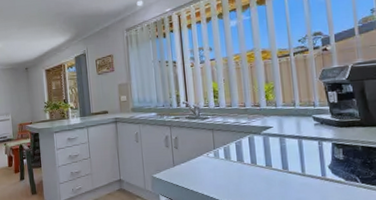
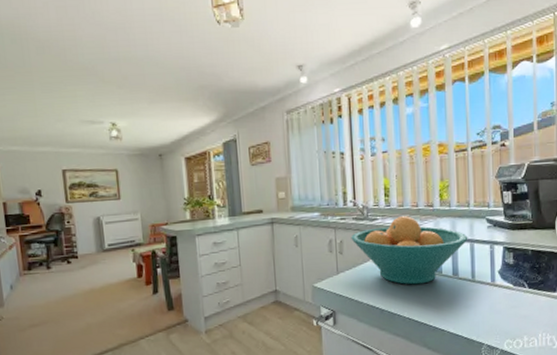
fruit bowl: none [185,115,296,177] -> present [351,216,468,285]

